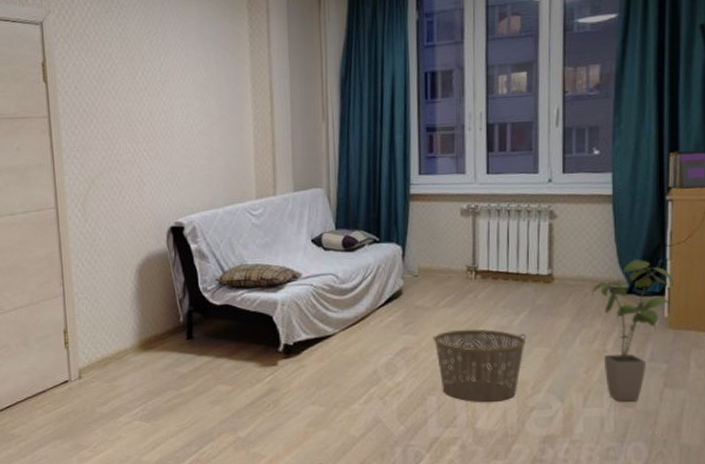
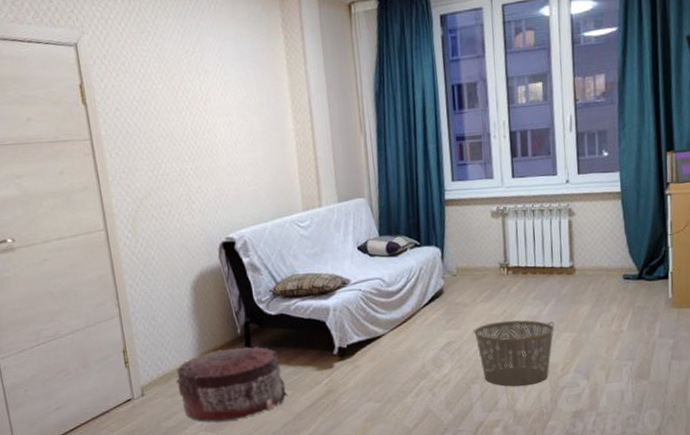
pouf: none [114,336,227,411] -> present [176,345,287,422]
house plant: present [591,259,674,402] -> none [607,248,675,376]

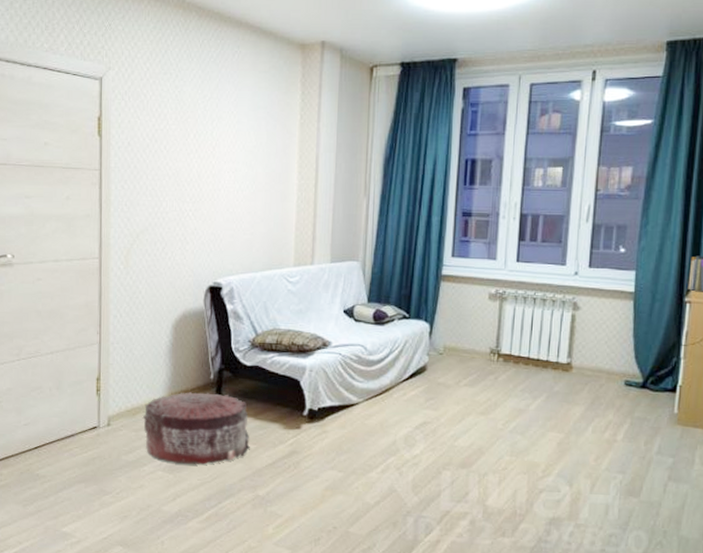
basket: present [473,320,555,387] -> none [452,409,542,482]

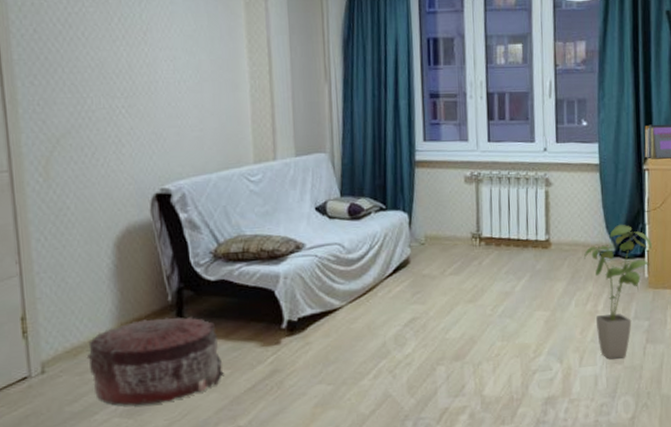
house plant: none [606,355,686,492] -> present [583,224,652,360]

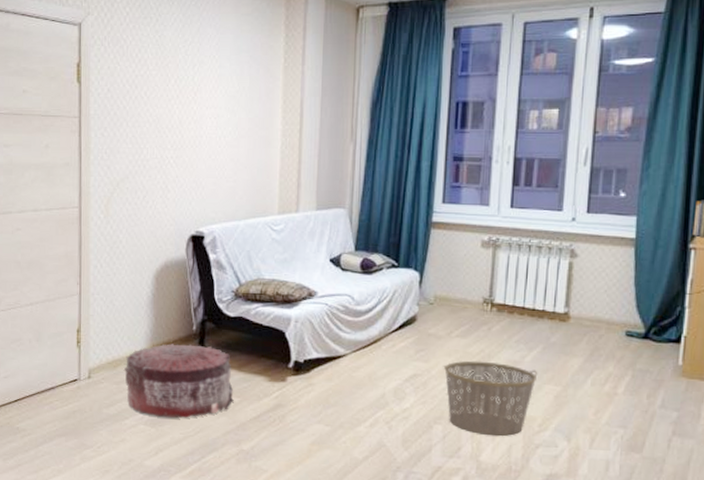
basket: none [440,295,528,370] -> present [443,360,538,437]
house plant: present [583,224,652,360] -> none [606,304,691,447]

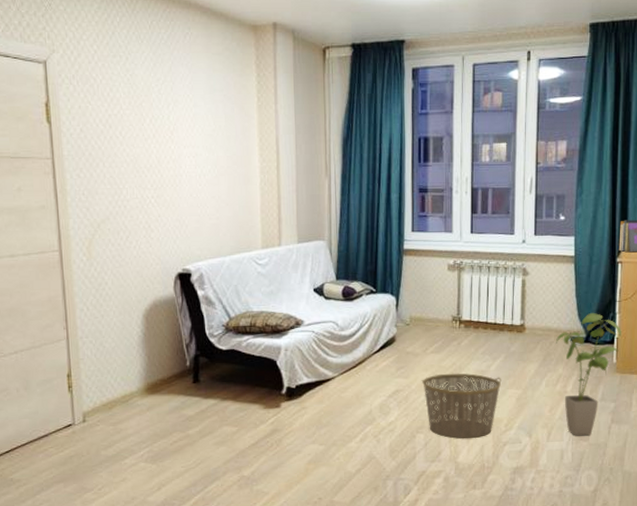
pouf: present [124,344,234,418] -> none [120,379,232,453]
house plant: none [606,304,691,447] -> present [555,312,621,436]

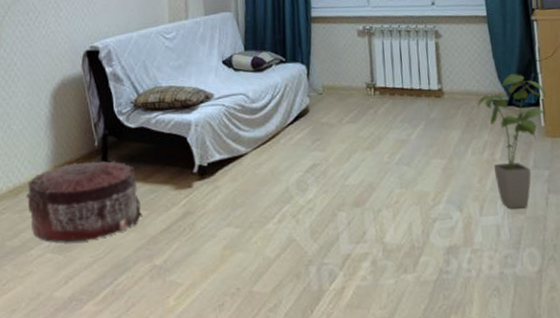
pouf: none [120,379,232,453] -> present [27,160,142,242]
basket: present [421,373,502,439] -> none [339,143,424,217]

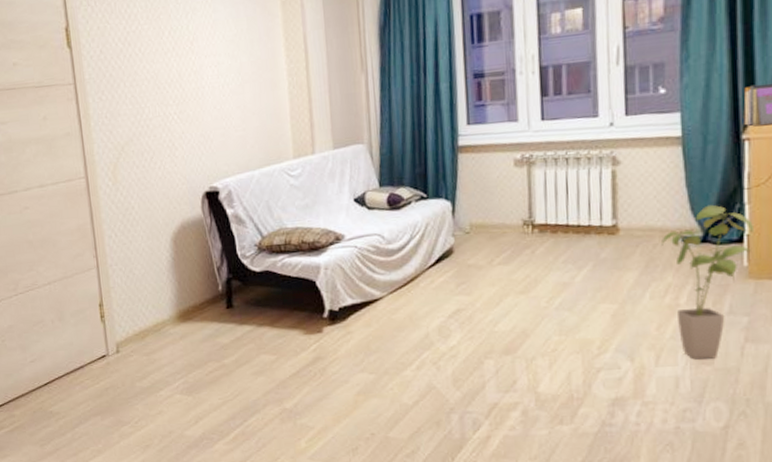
pouf: present [27,160,142,242] -> none [153,304,270,384]

